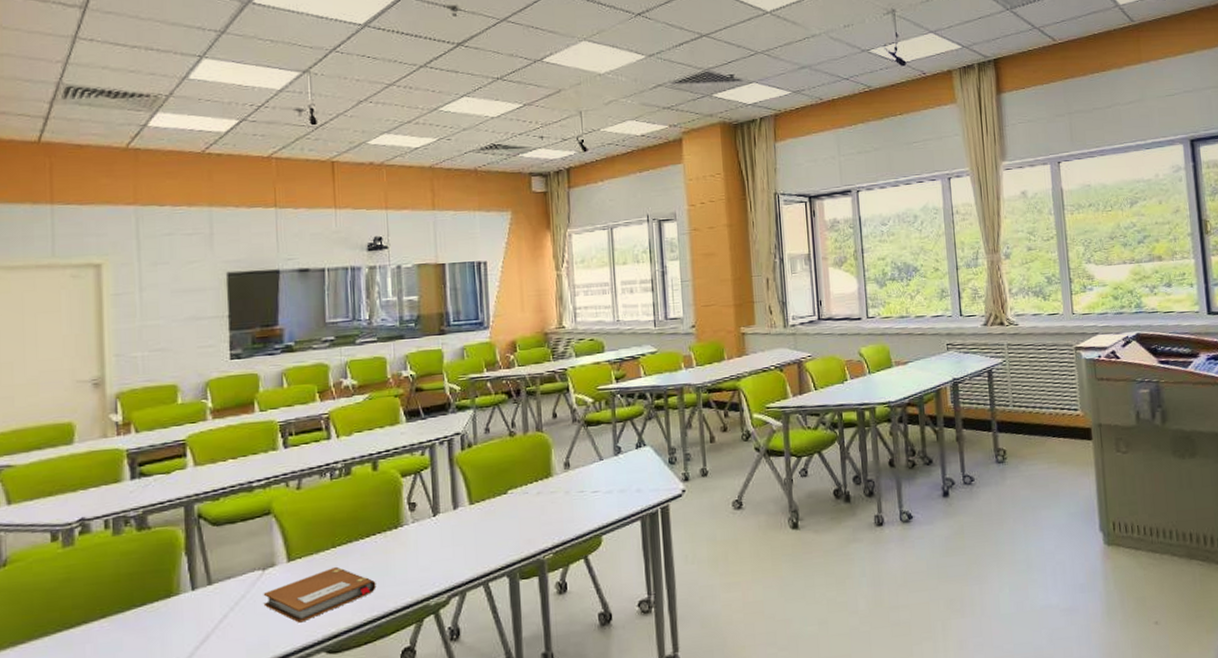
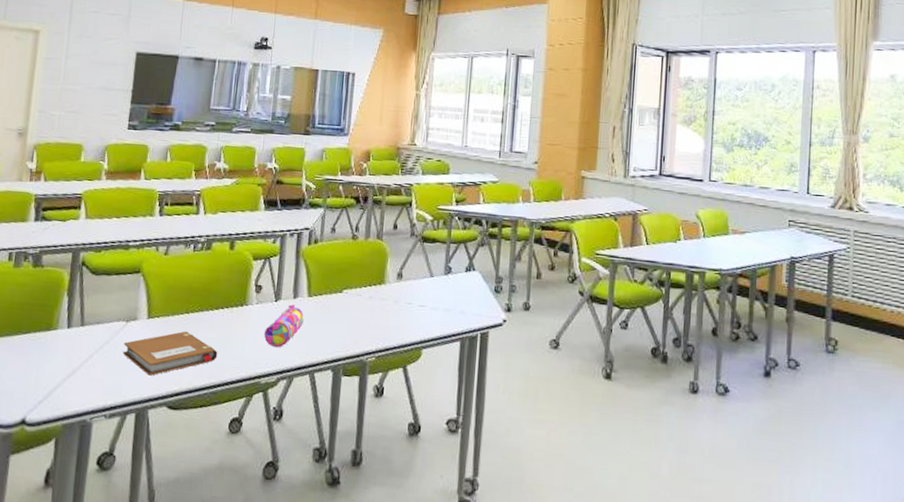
pencil case: none [425,516,469,565] -> present [263,304,304,348]

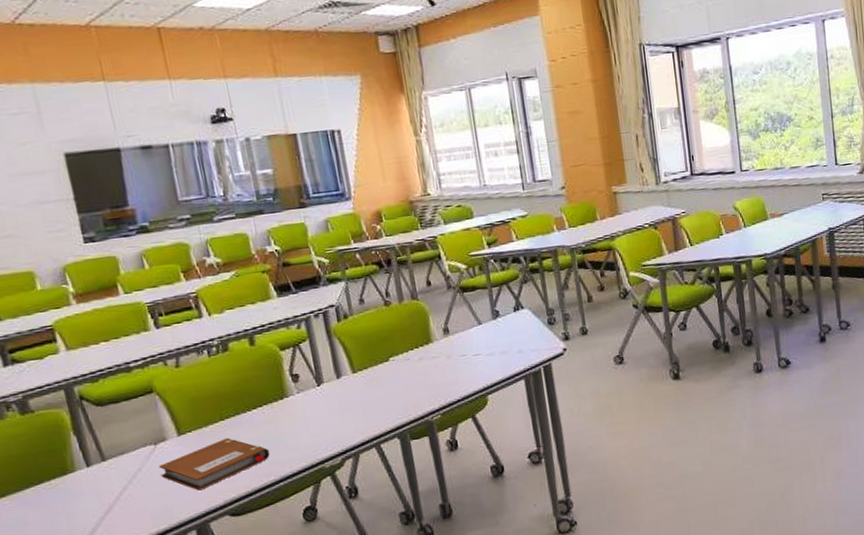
pencil case: present [263,304,304,348] -> none [314,385,355,431]

